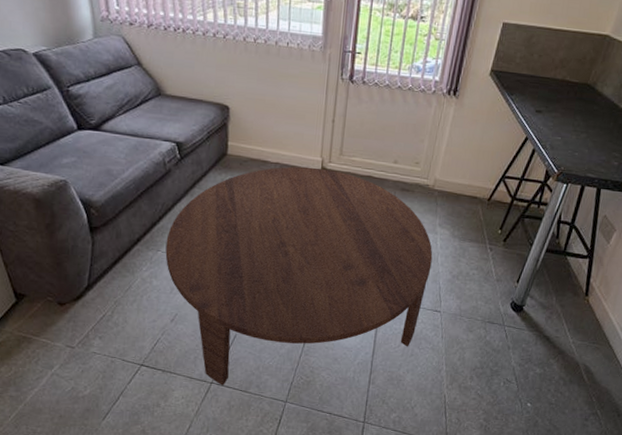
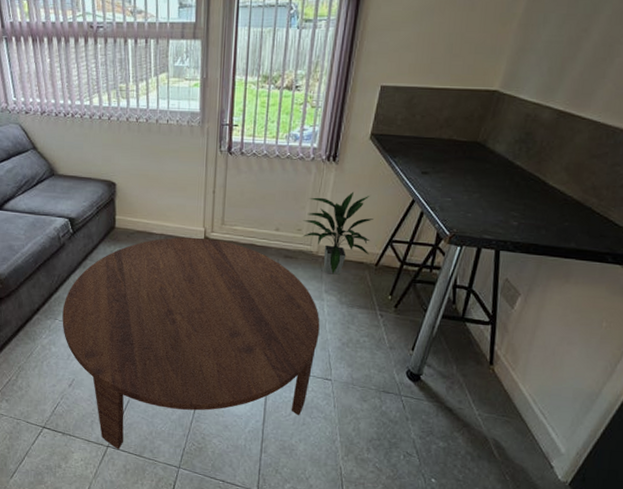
indoor plant: none [419,126,489,209] -> present [302,191,373,275]

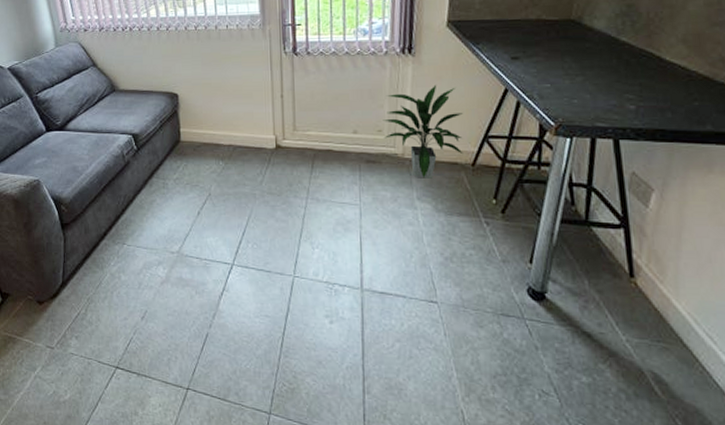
coffee table: present [62,237,320,449] -> none [130,146,417,392]

